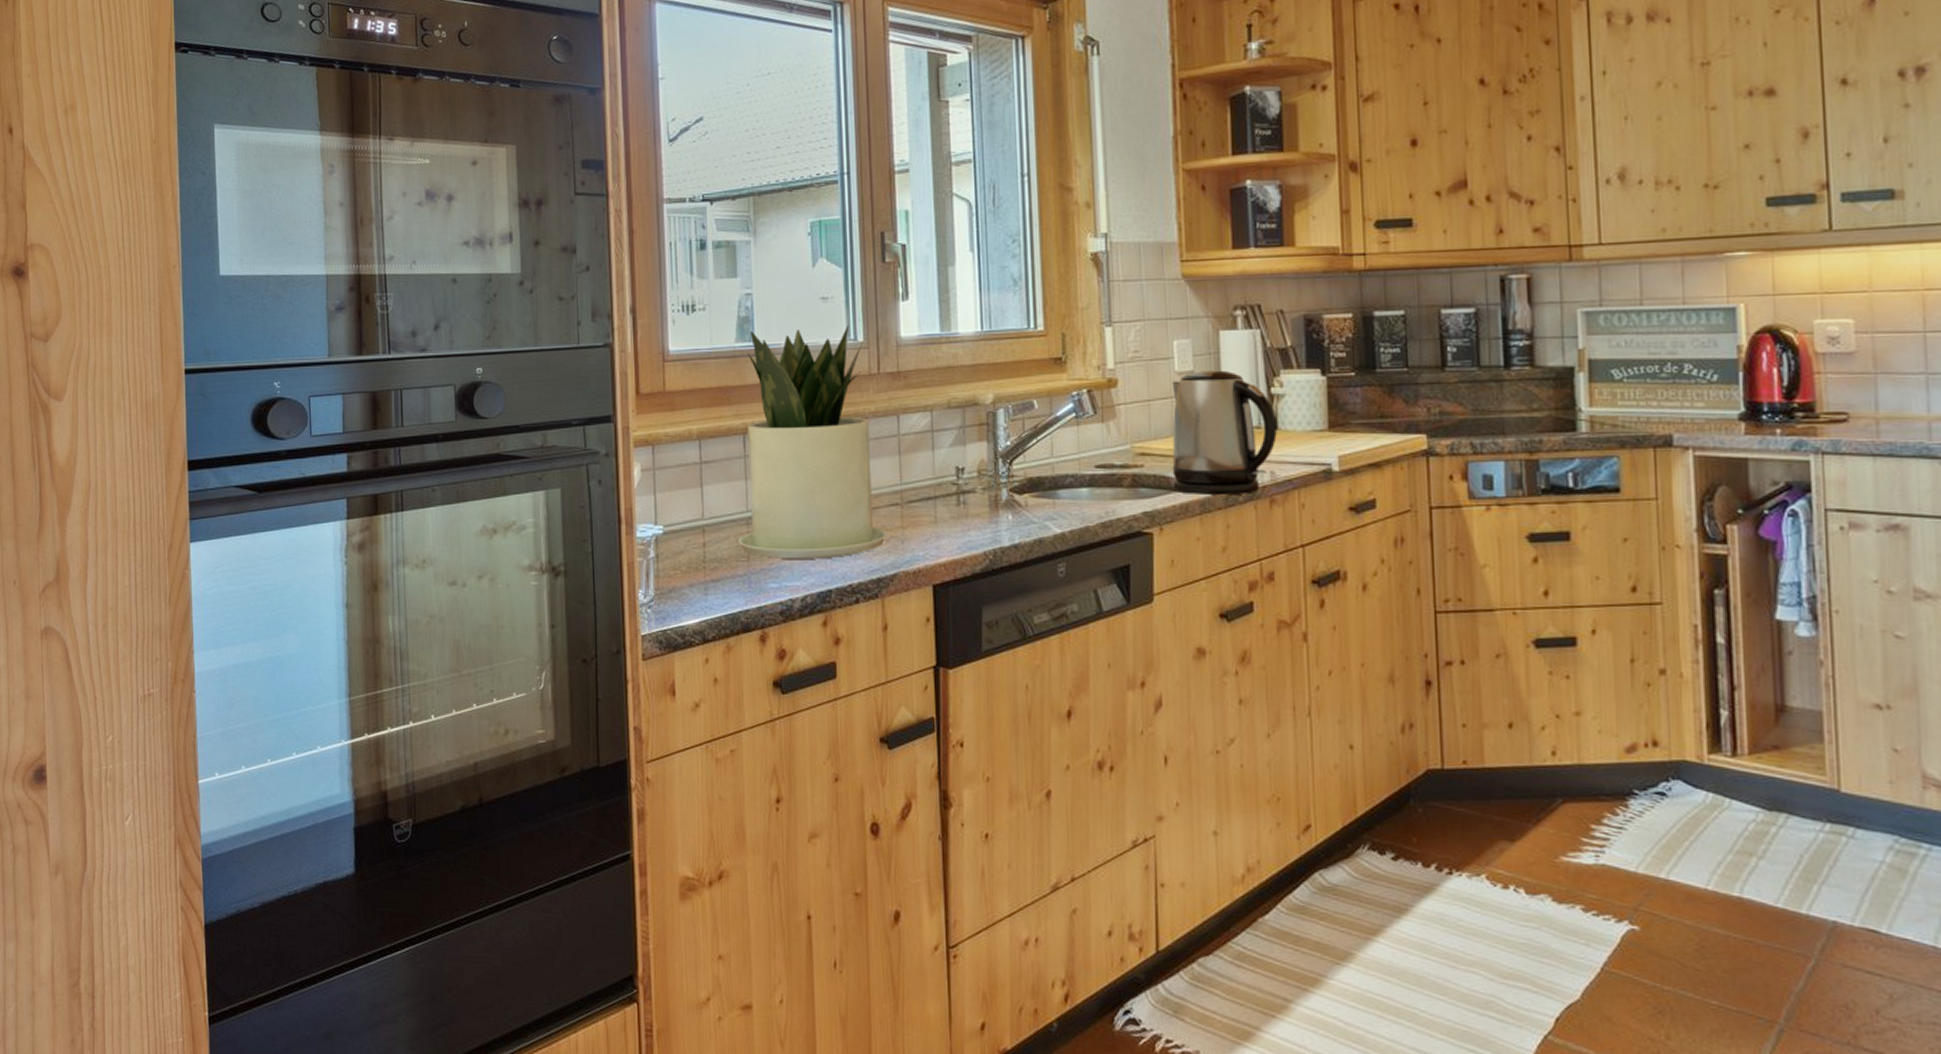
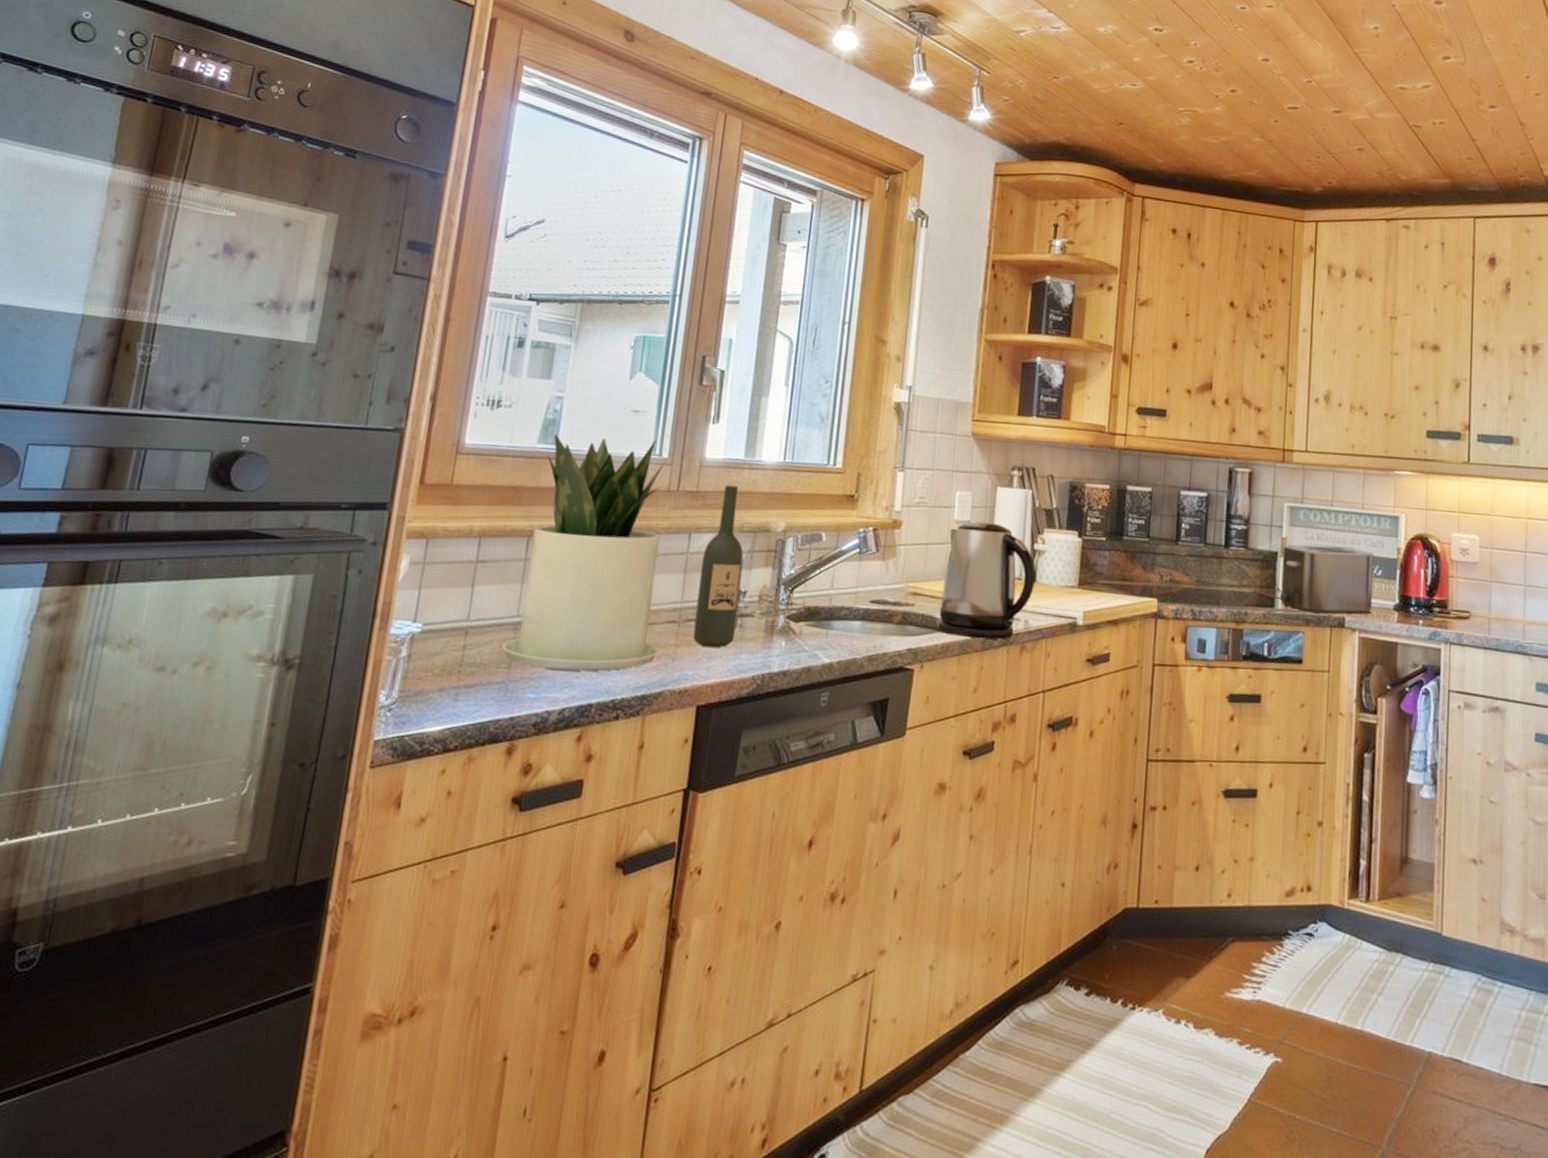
wine bottle: none [914,362,959,527] -> present [692,485,744,648]
toaster: none [1581,352,1709,434] -> present [1279,544,1375,614]

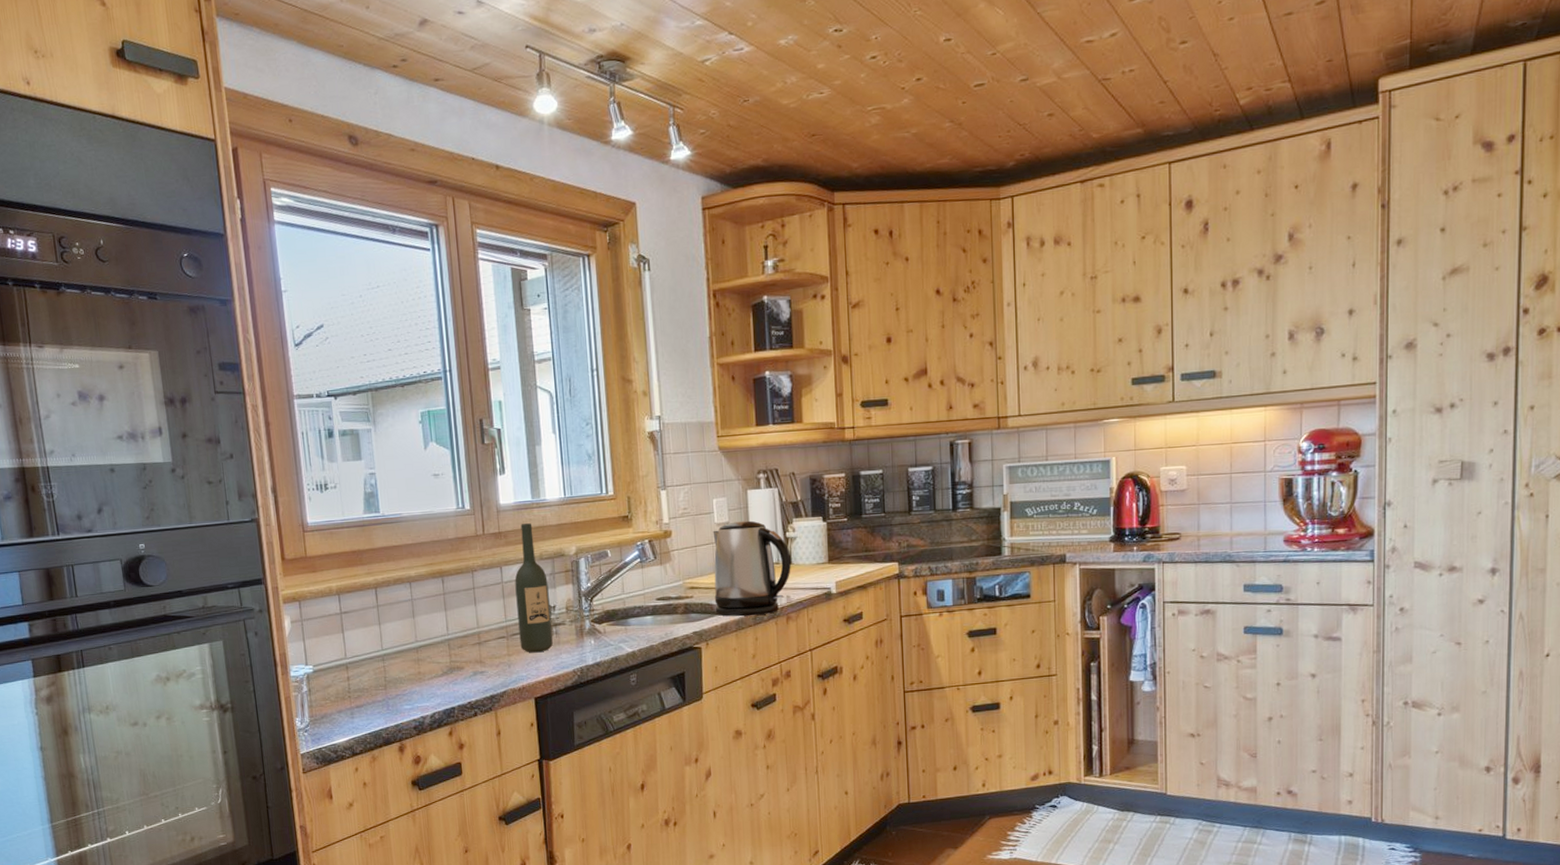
planter: present [501,434,671,672] -> none [374,496,497,686]
toaster: present [1279,544,1375,614] -> none [1005,494,1090,555]

